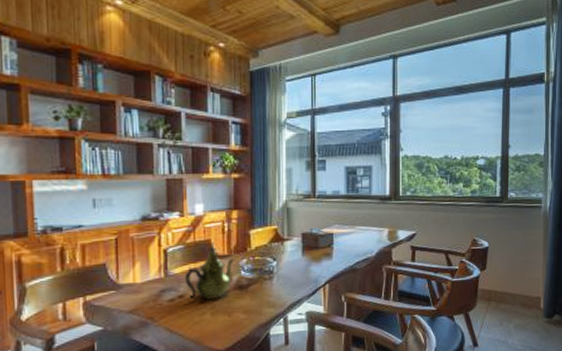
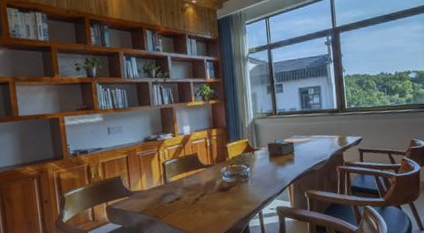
teapot: present [184,241,235,299] -> none [179,155,217,201]

